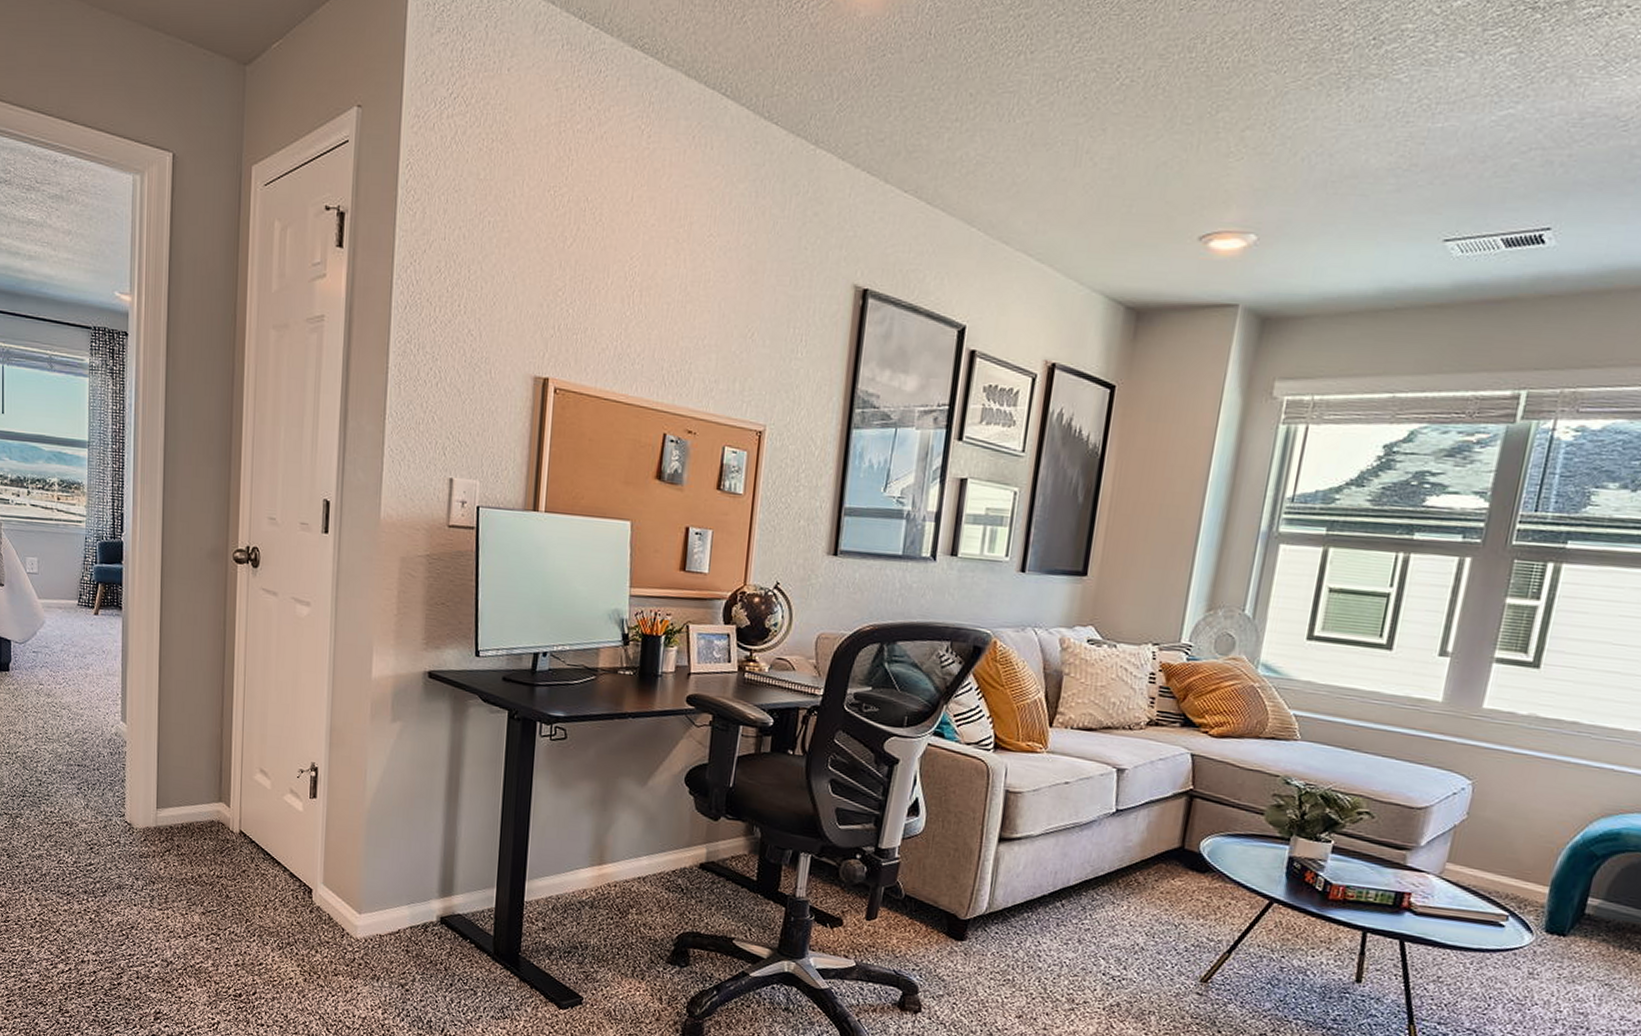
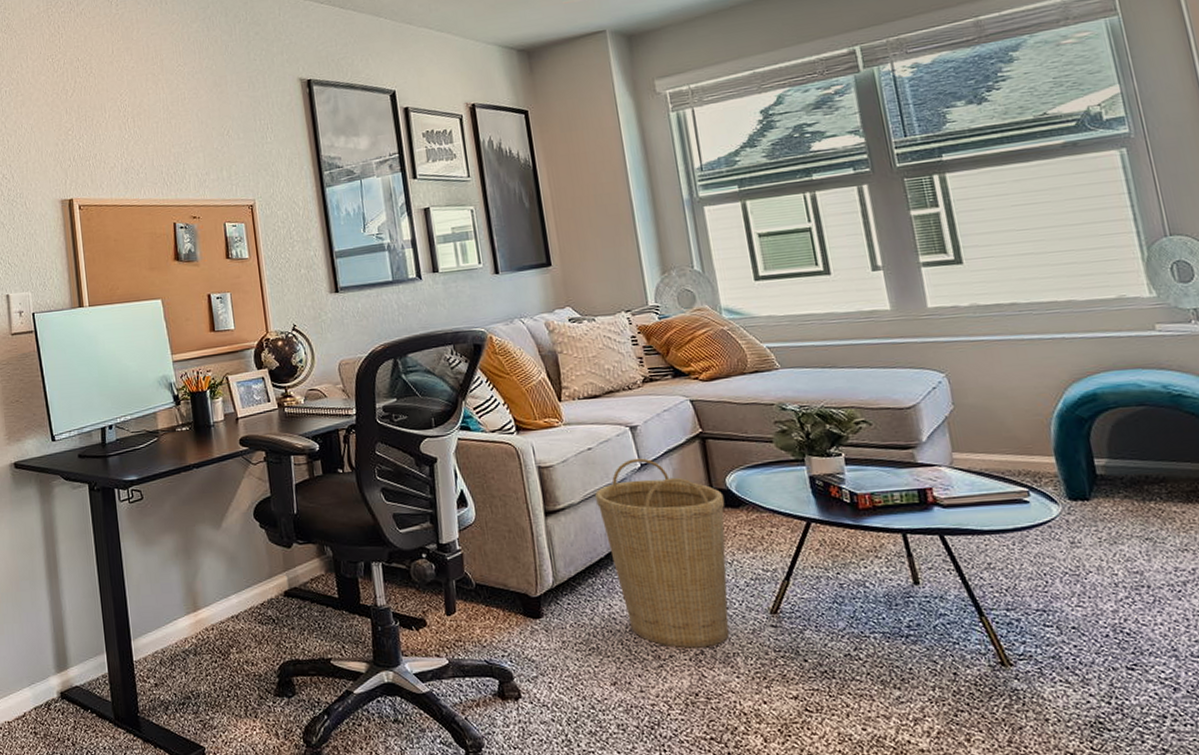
basket: none [1053,802,1193,1001] -> present [595,458,730,648]

